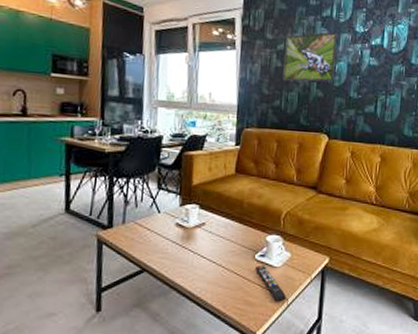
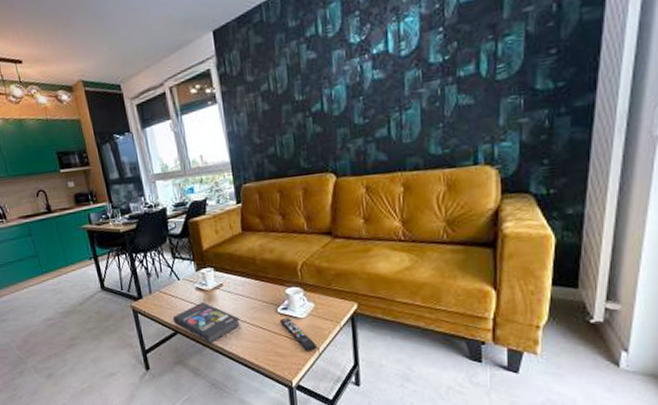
book: none [142,239,216,286] -> present [172,301,240,344]
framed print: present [283,32,337,82] -> none [268,52,332,124]

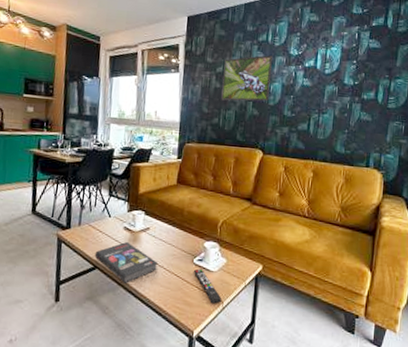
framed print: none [268,52,332,124] -> present [221,55,272,102]

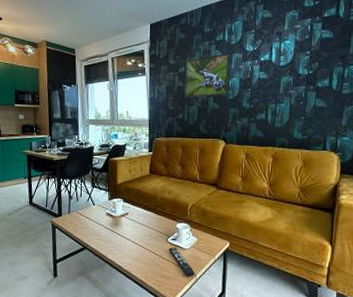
book: present [94,241,159,283] -> none [83,225,138,261]

